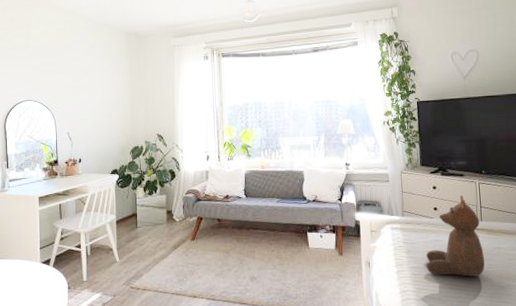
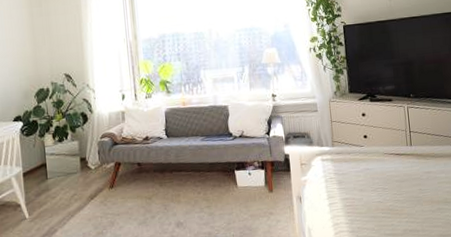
teddy bear: present [426,196,485,277] -> none [357,121,416,205]

